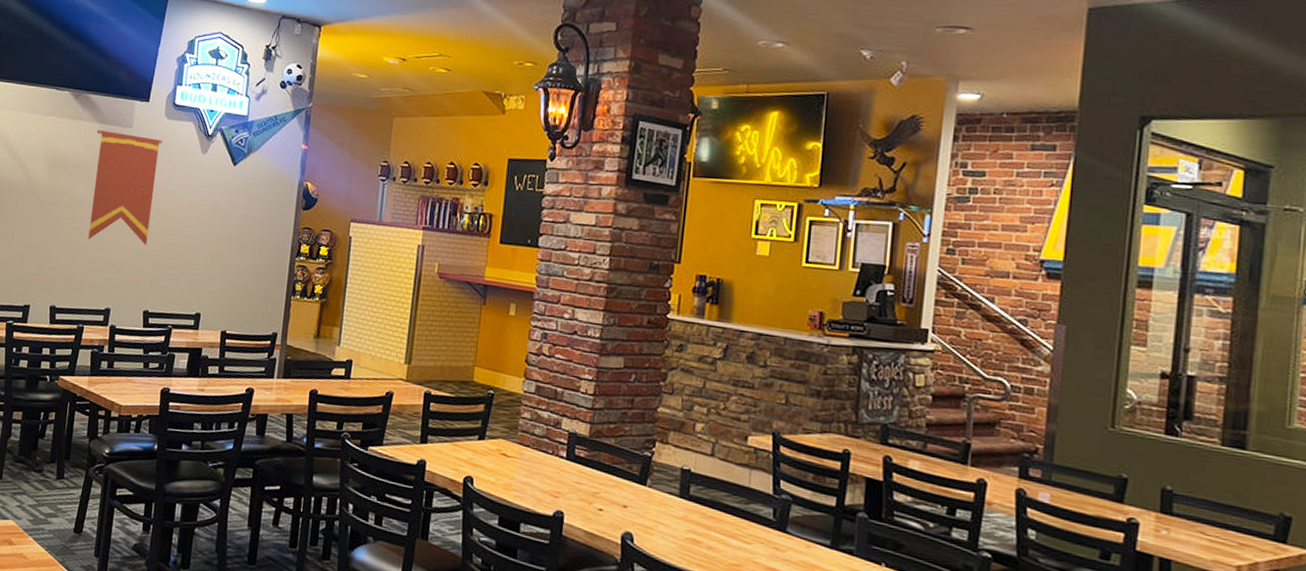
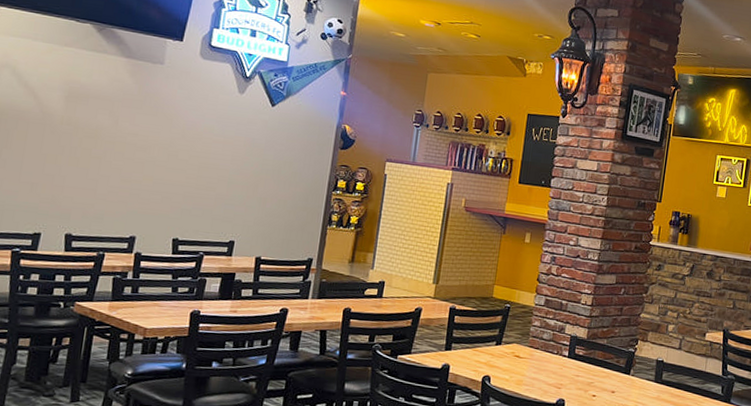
pennant: present [88,130,162,245] -> none [111,64,197,177]

